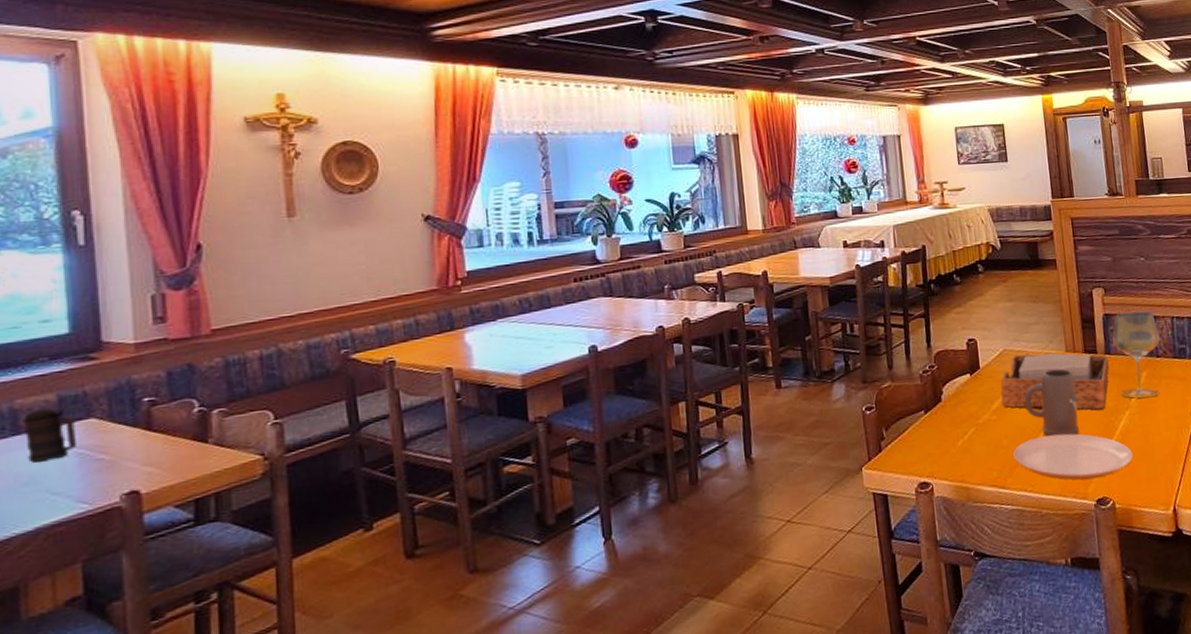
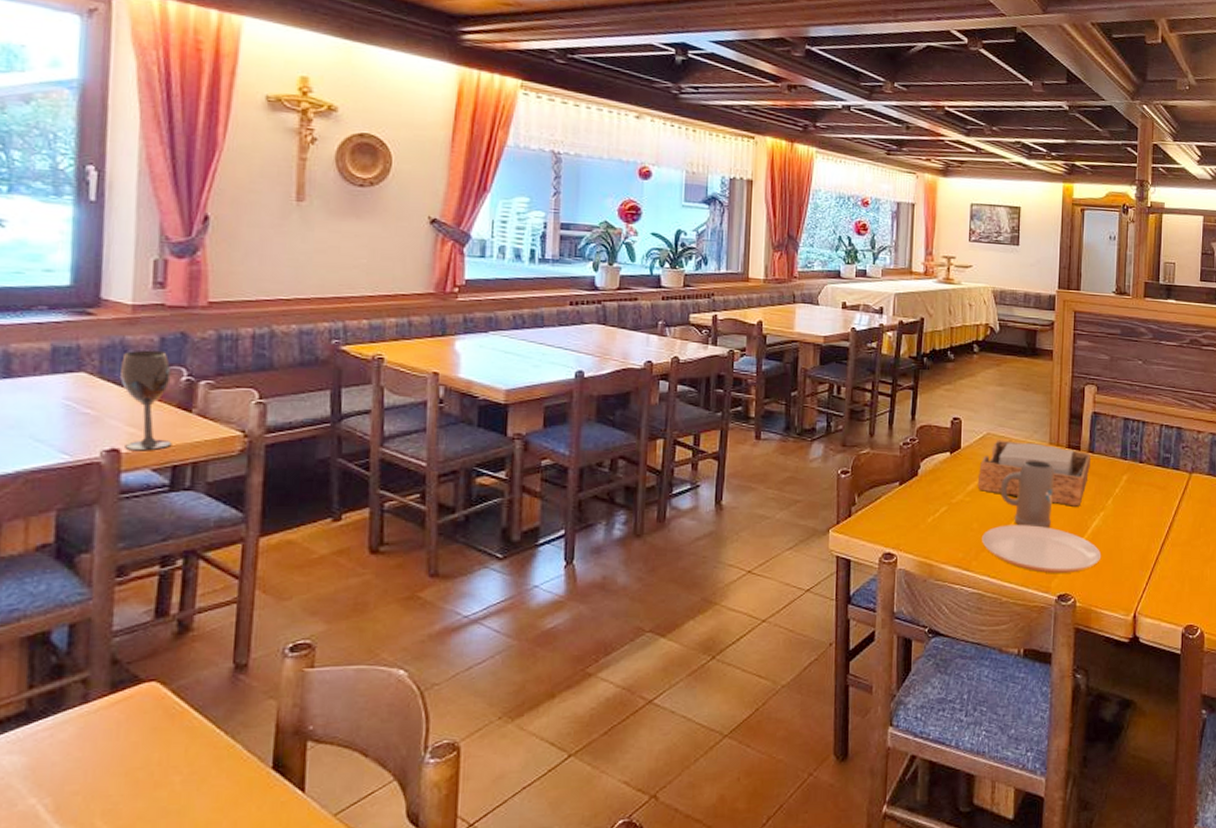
beer mug: present [22,407,78,463] -> none [15,355,66,408]
wine glass: none [130,385,192,490] -> present [120,349,172,451]
wine glass: present [1111,311,1160,399] -> none [1097,413,1146,502]

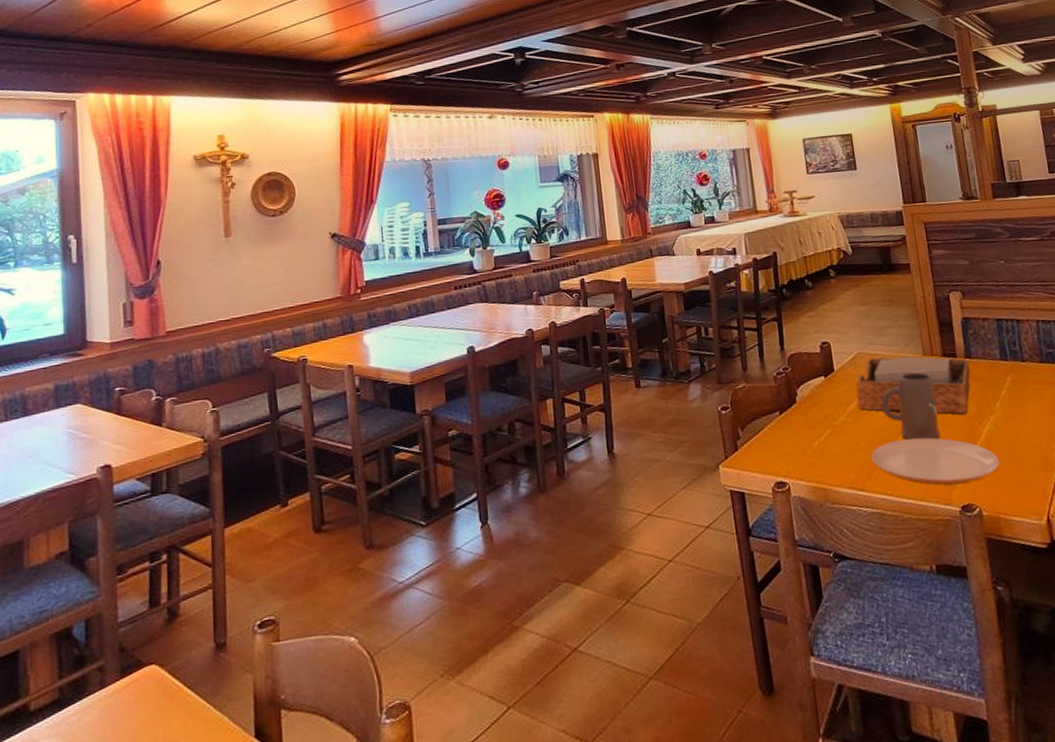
wine glass: present [120,349,172,451] -> none [106,377,150,465]

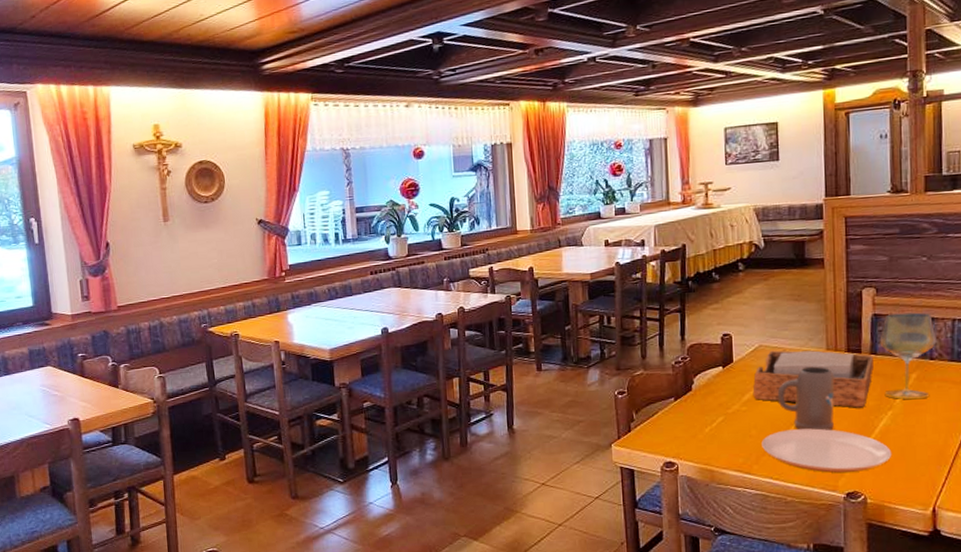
wine glass: none [972,315,1026,404] -> present [879,312,937,400]

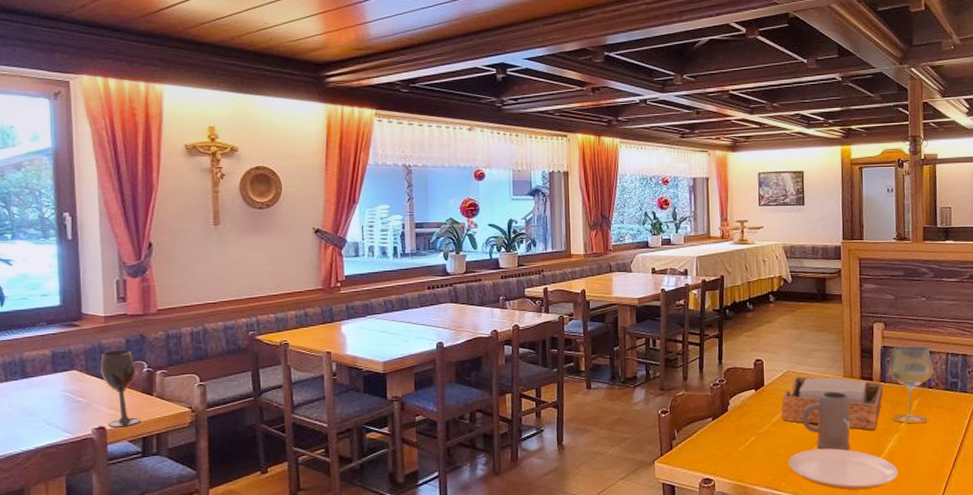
wine glass: none [71,345,110,419] -> present [100,349,141,428]

